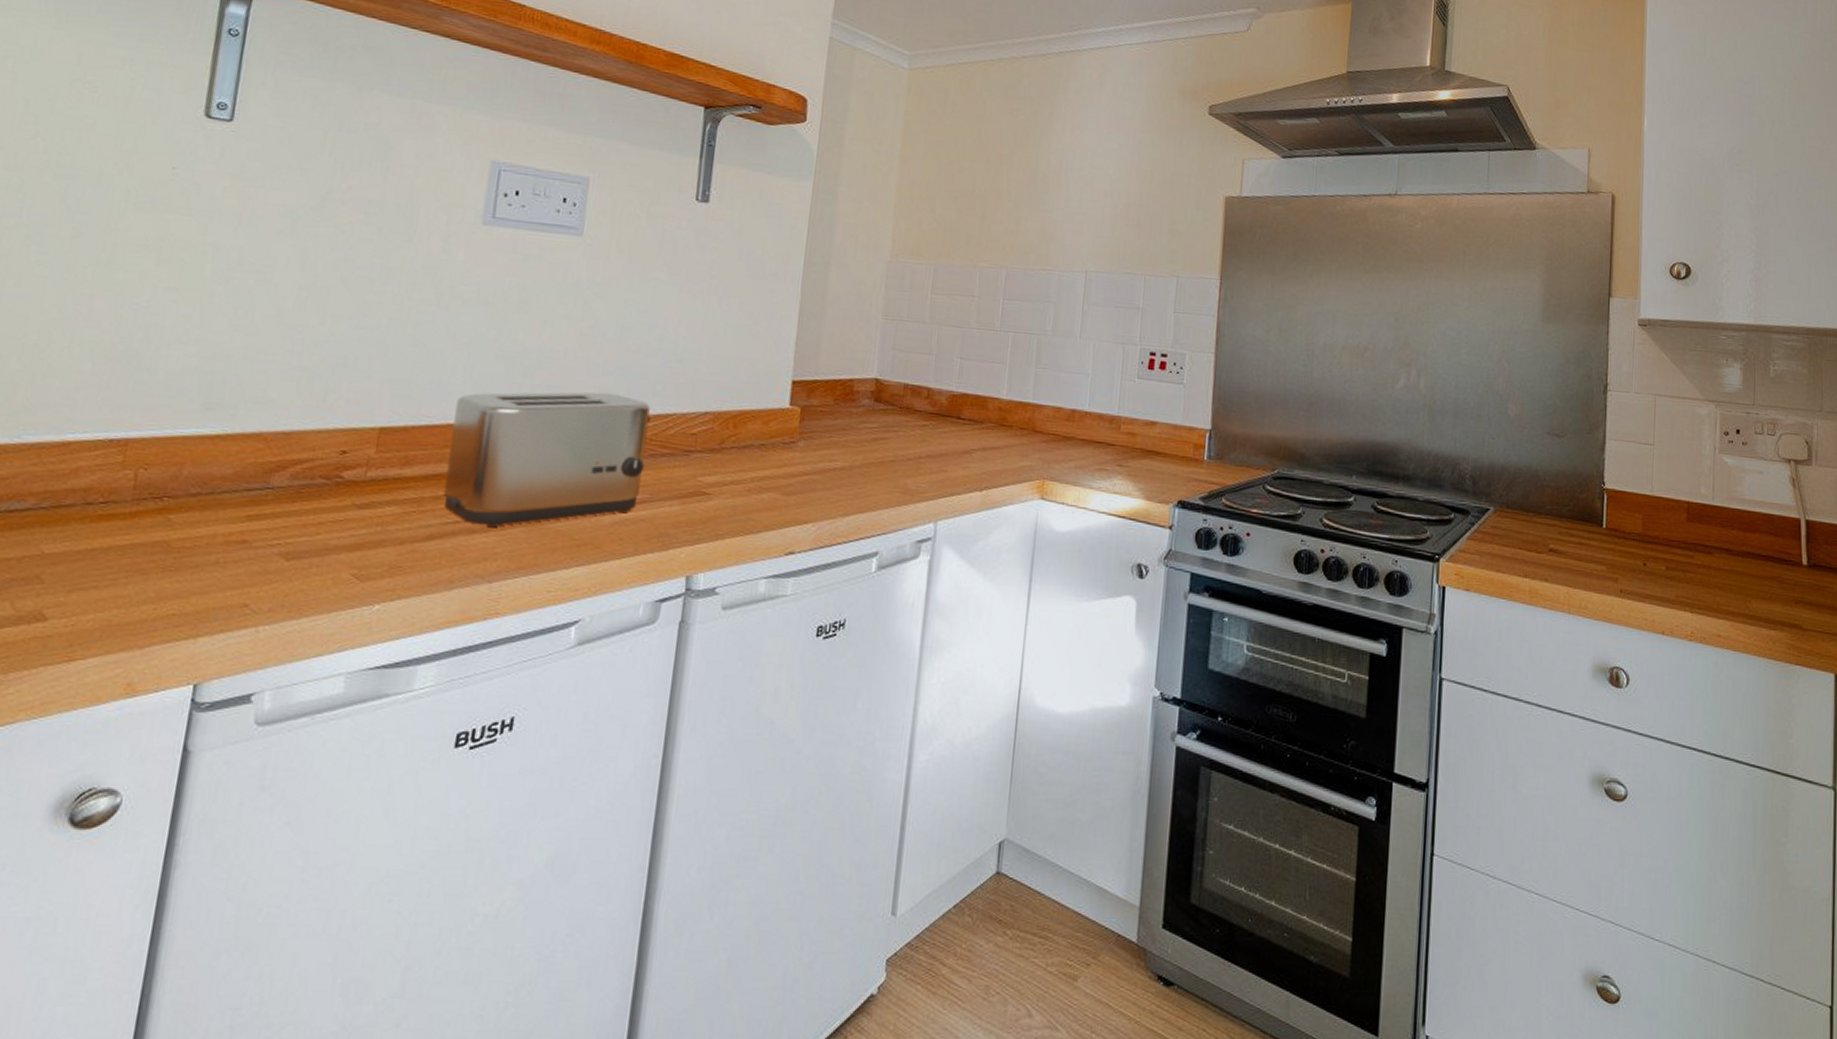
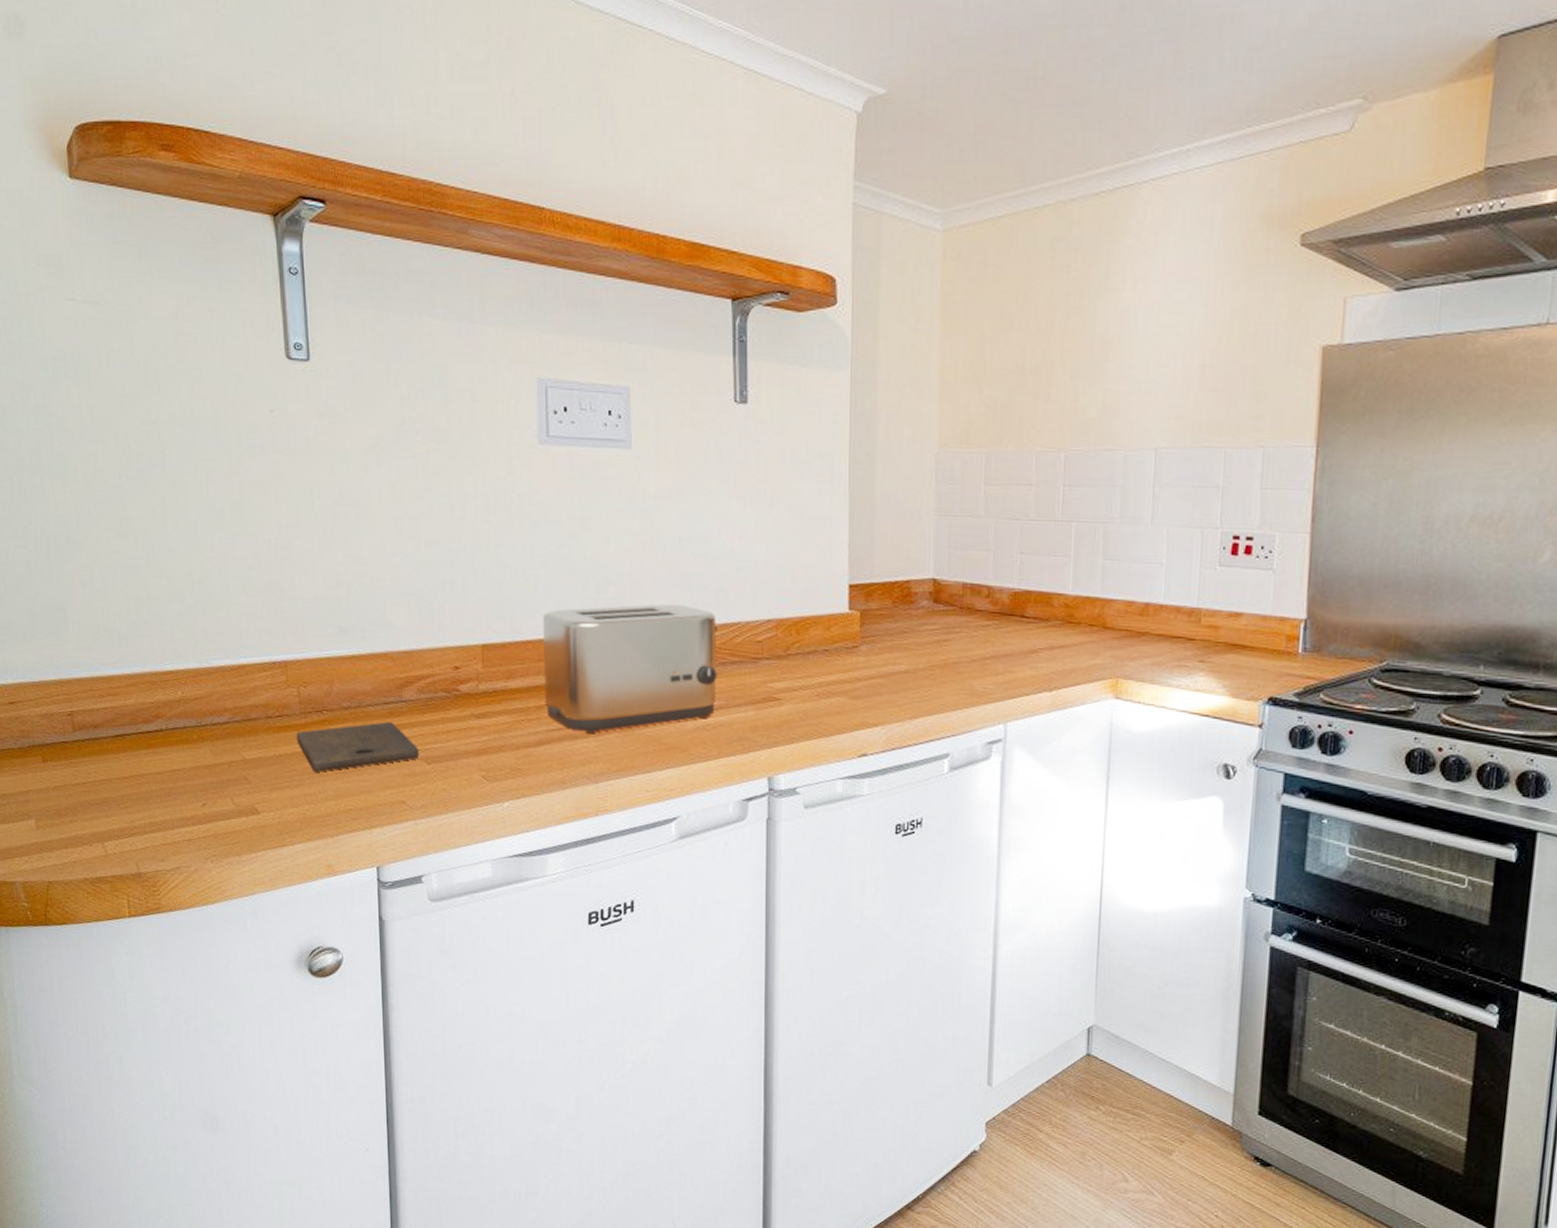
cutting board: none [119,511,278,570] -> present [296,722,419,772]

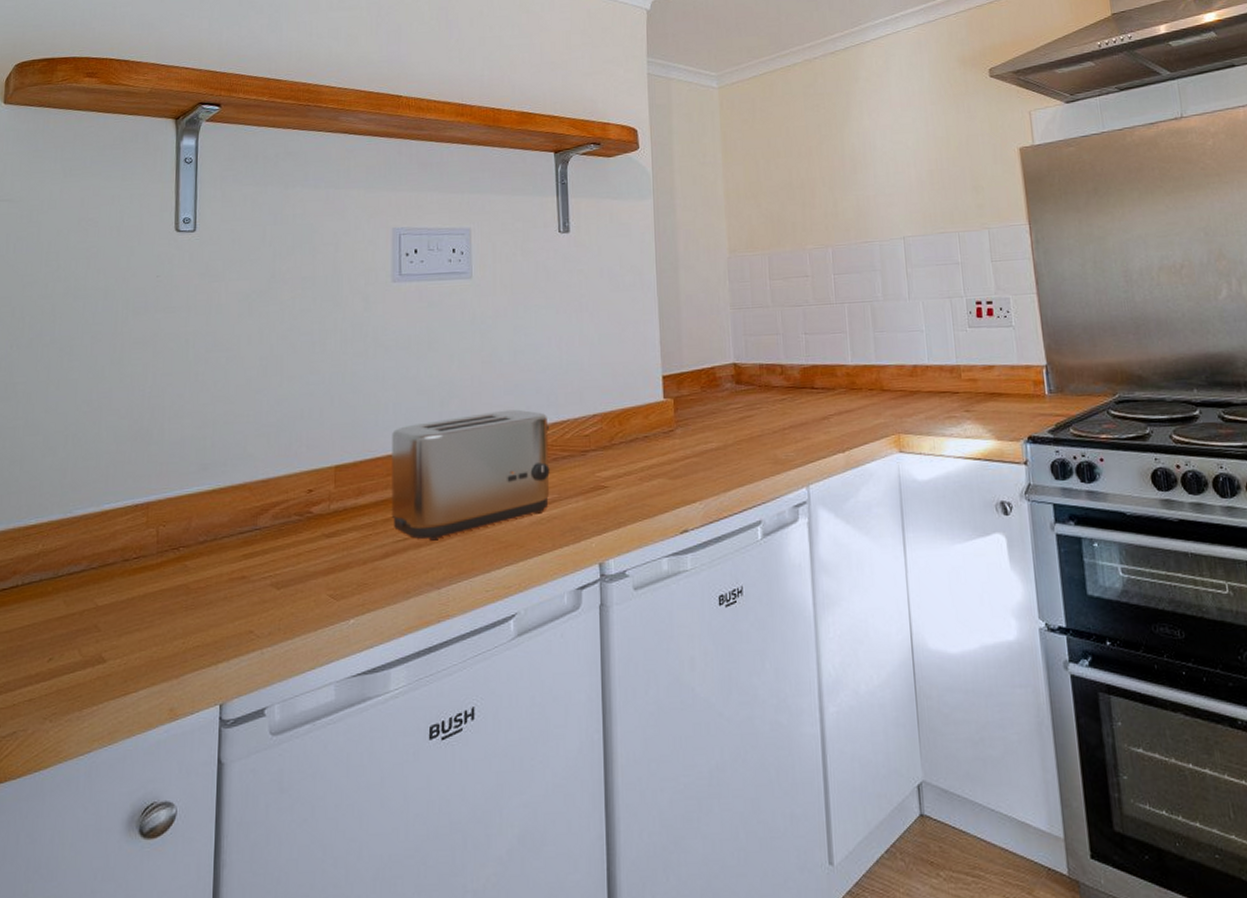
cutting board: present [296,722,419,772] -> none [150,551,269,611]

